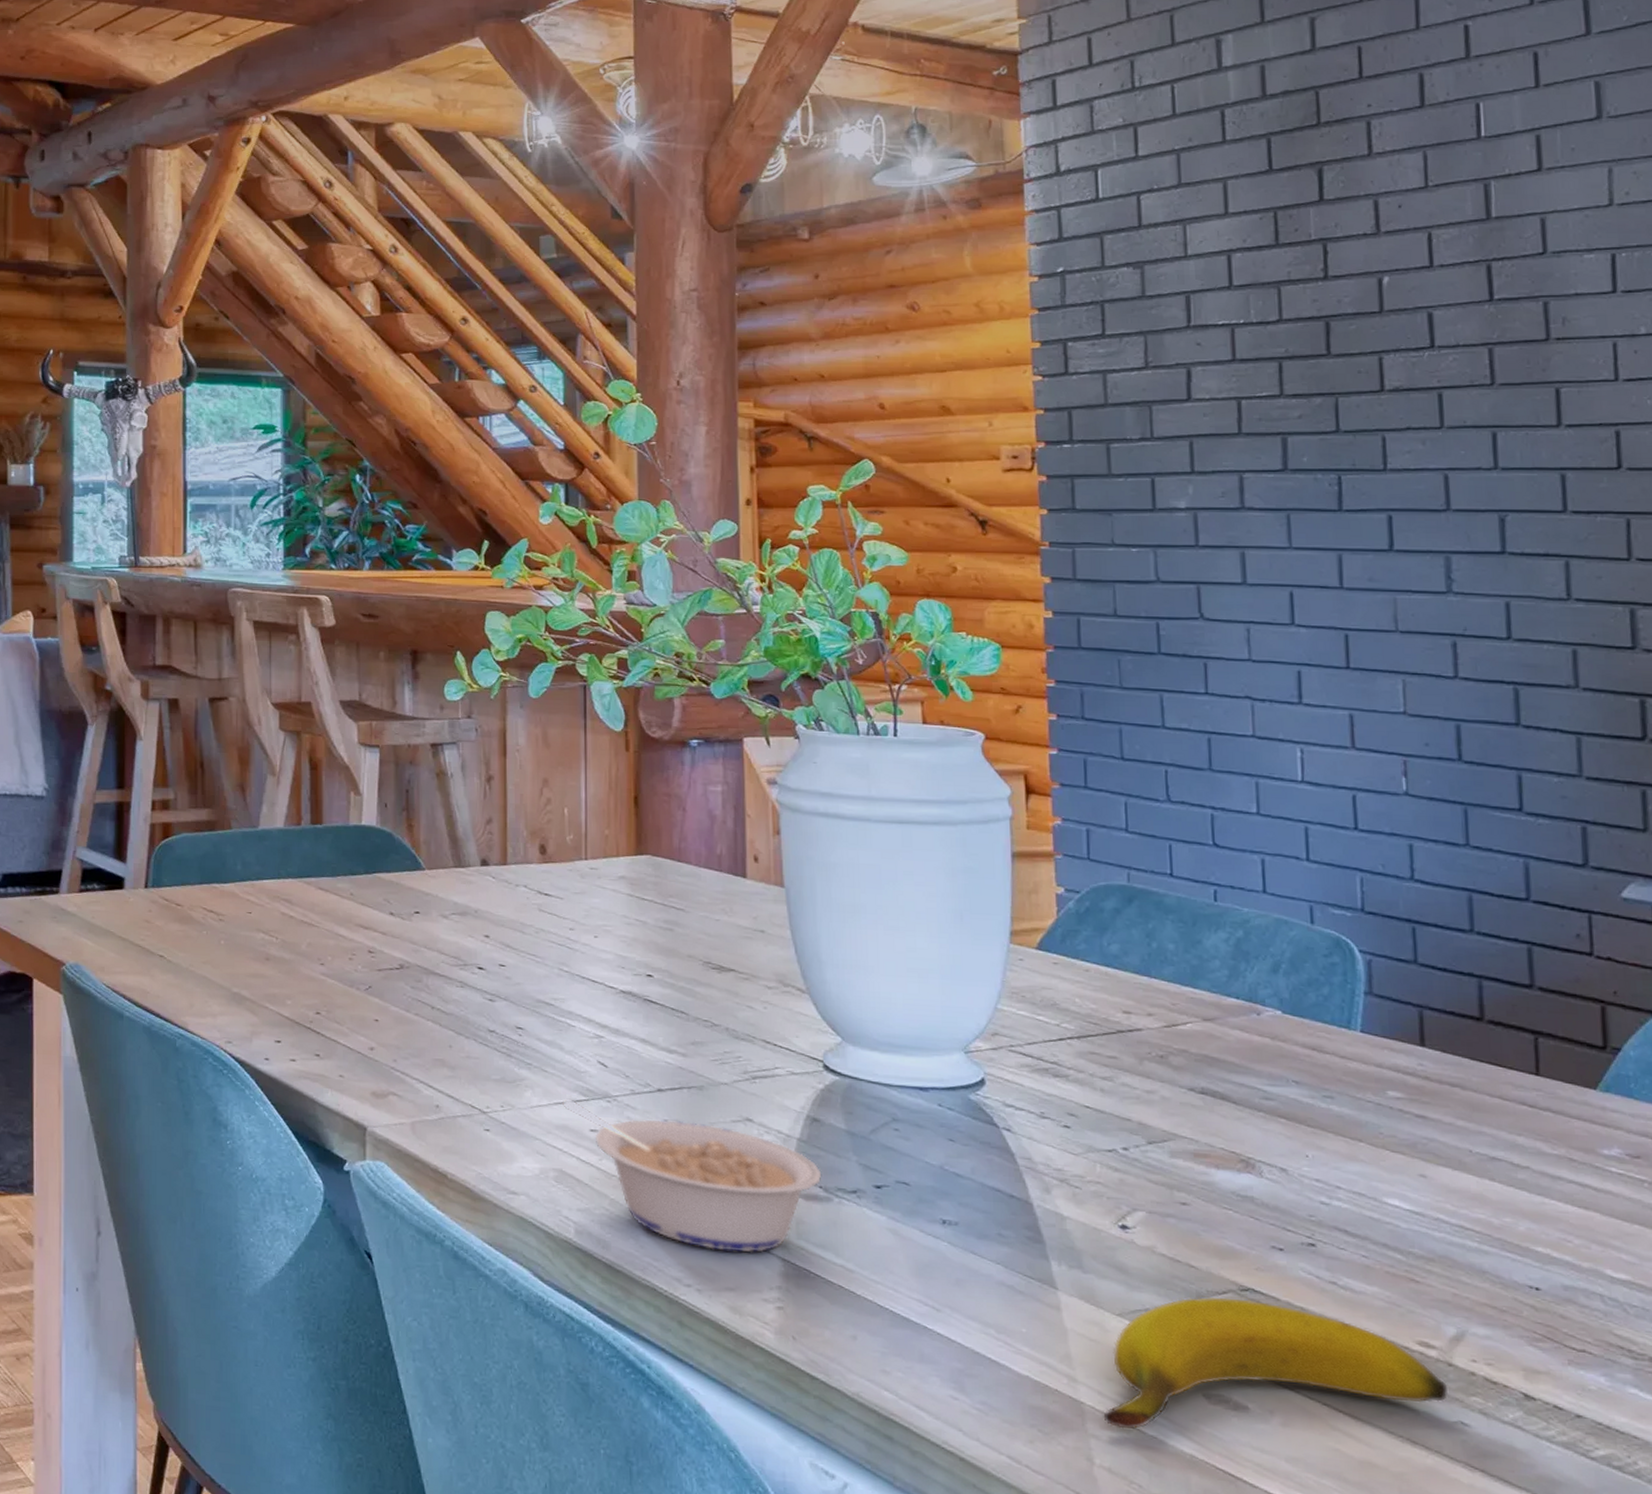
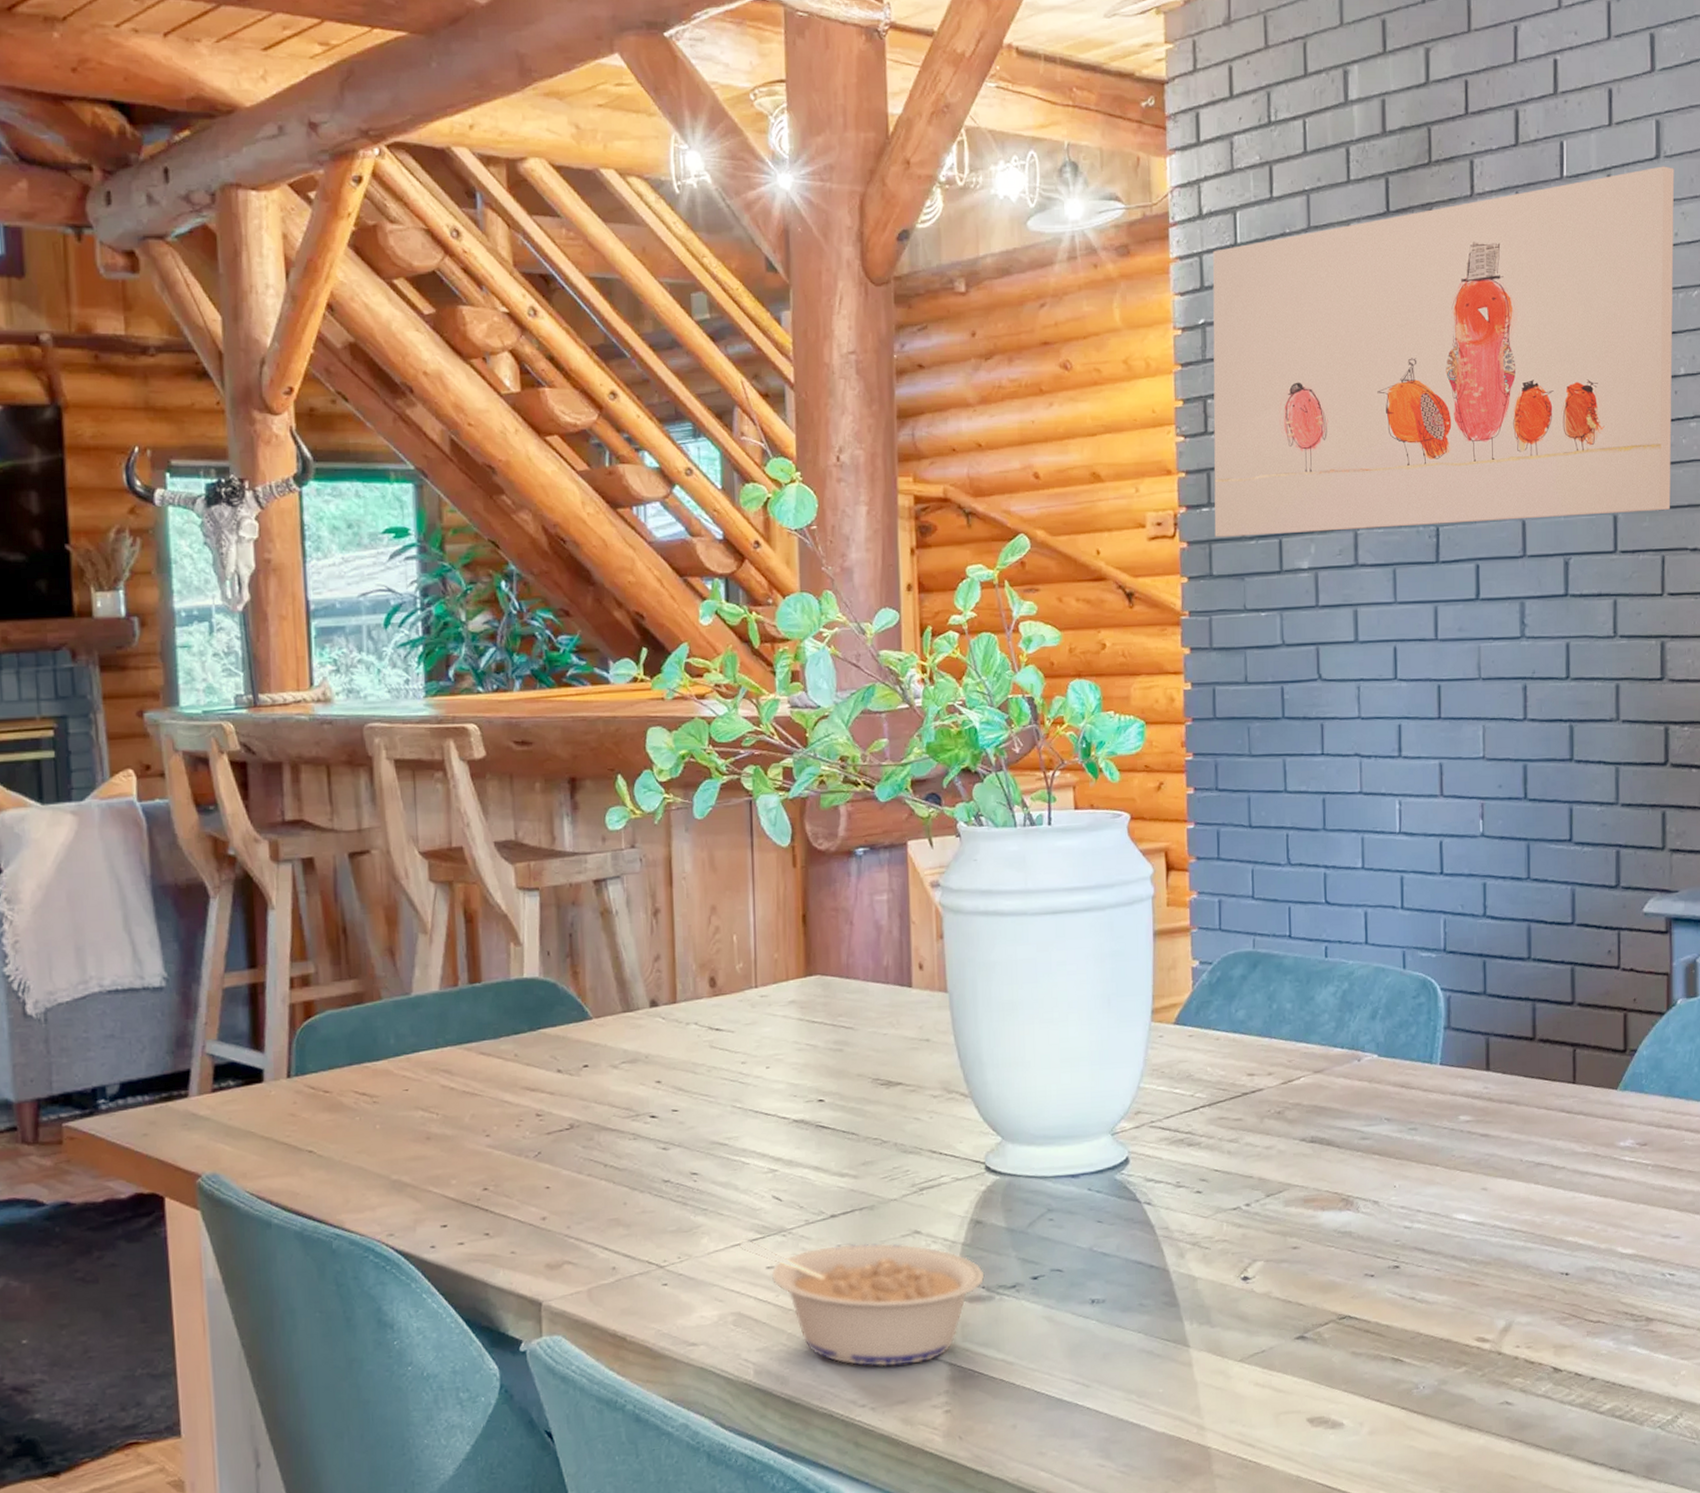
wall art: none [1072,126,1635,474] -> present [1212,166,1675,537]
banana: present [1103,1297,1449,1430] -> none [1226,1326,1498,1465]

